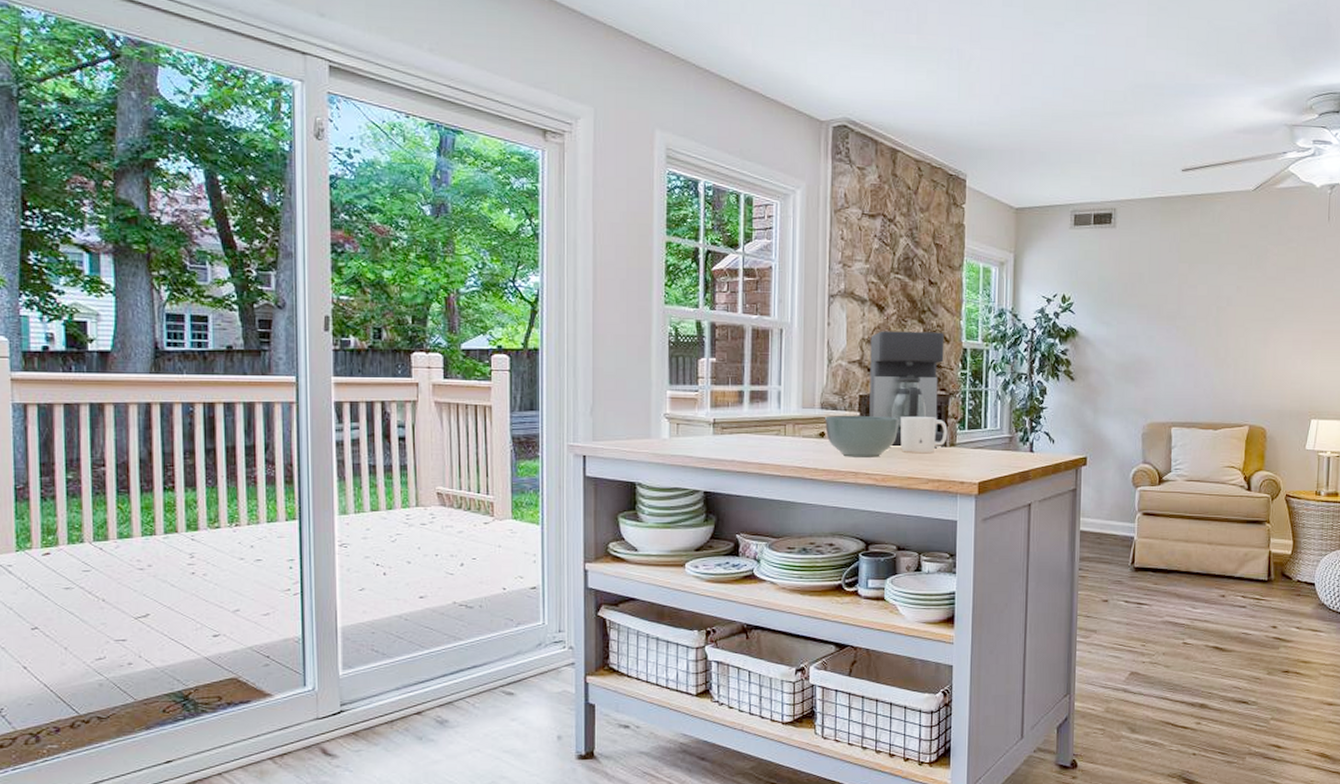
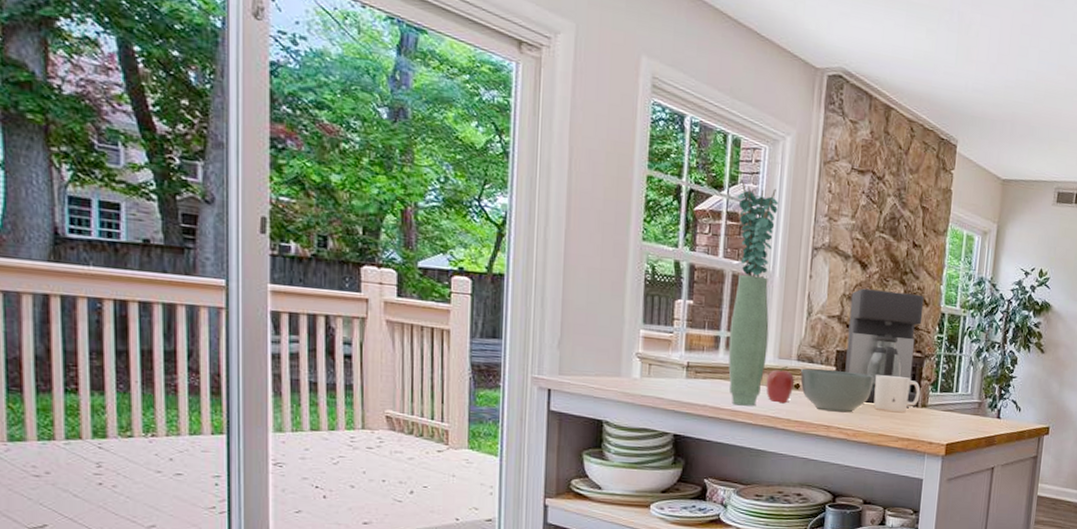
vase: none [752,238,792,458] -> present [728,182,778,407]
fruit: none [791,414,820,453] -> present [766,365,795,404]

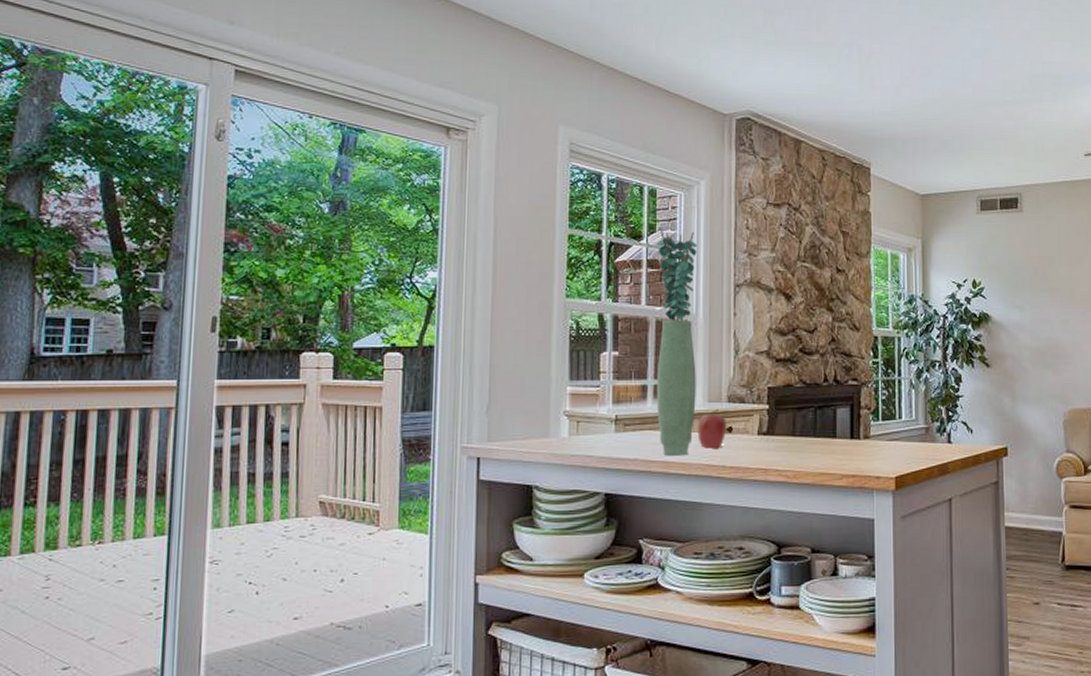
bowl: present [800,368,875,413] -> none [731,409,810,453]
coffee maker: present [845,288,925,408] -> none [778,320,858,441]
mug: present [873,374,921,413] -> none [810,407,861,448]

